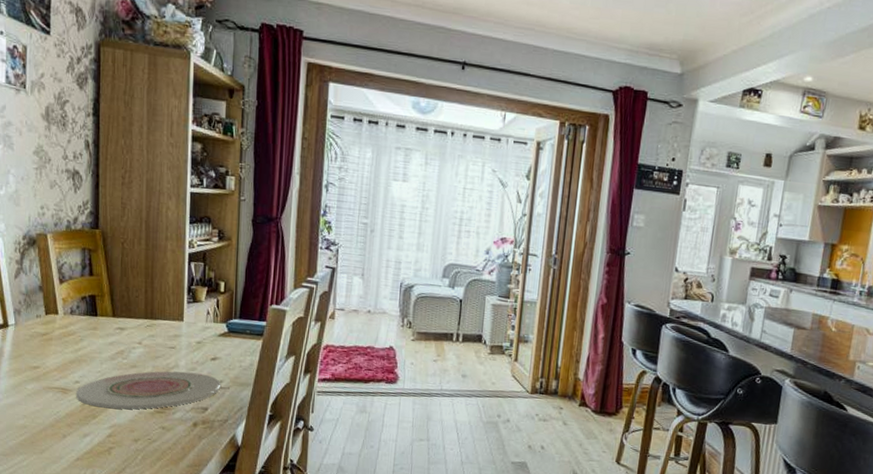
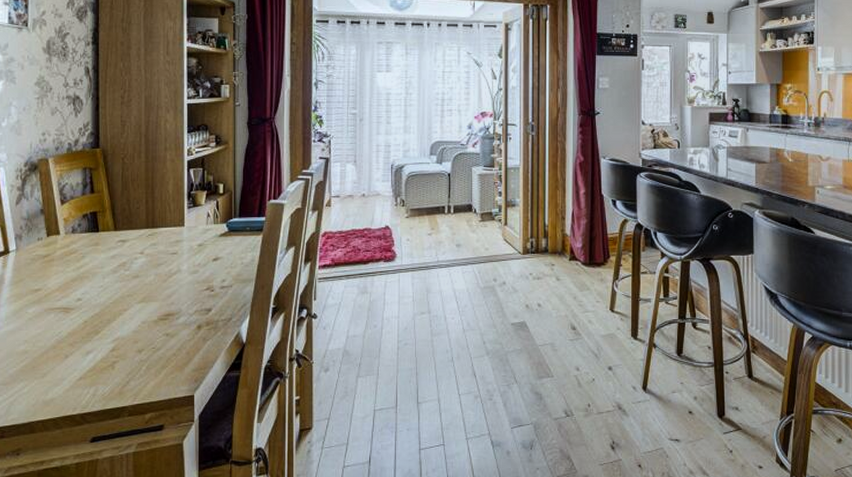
plate: present [76,371,221,410] -> none [78,275,224,322]

